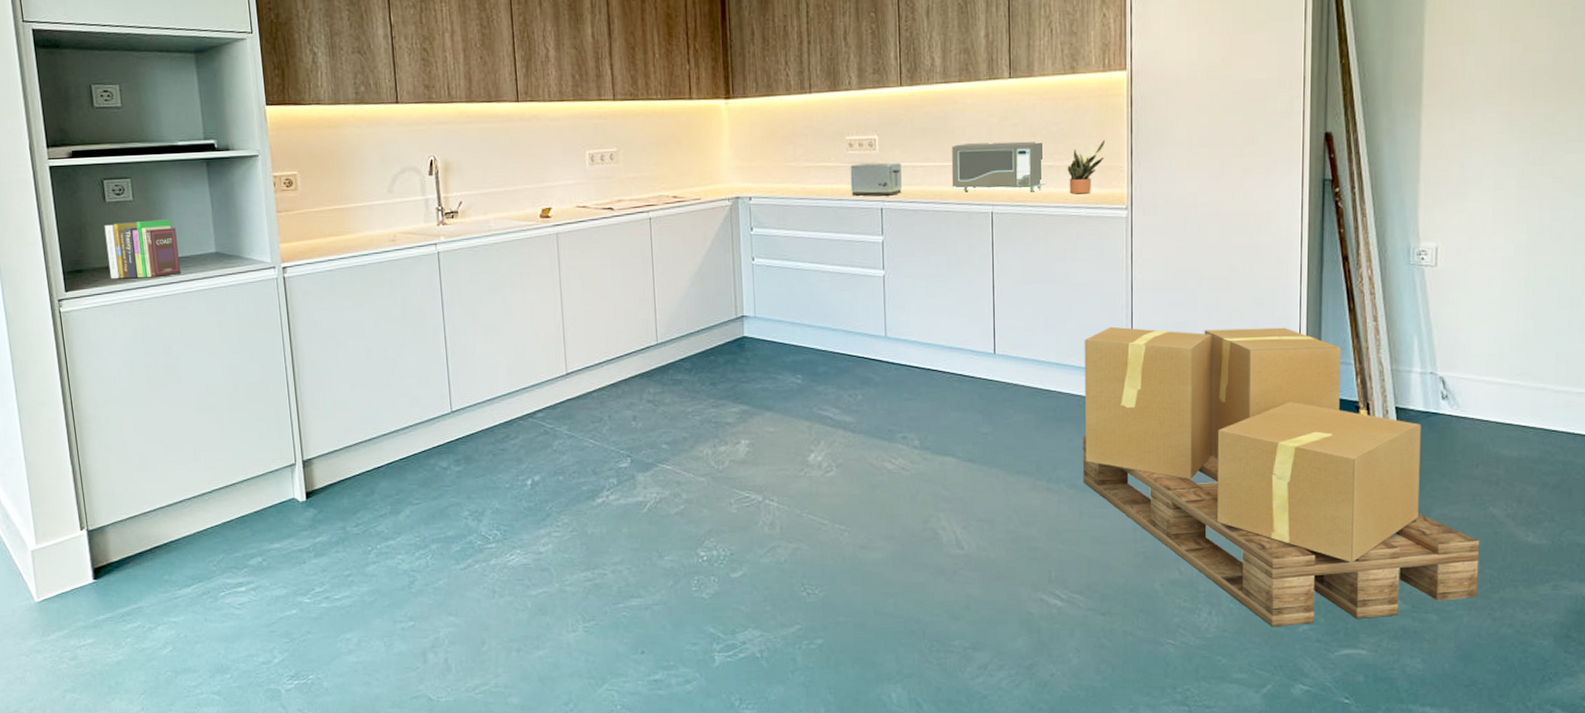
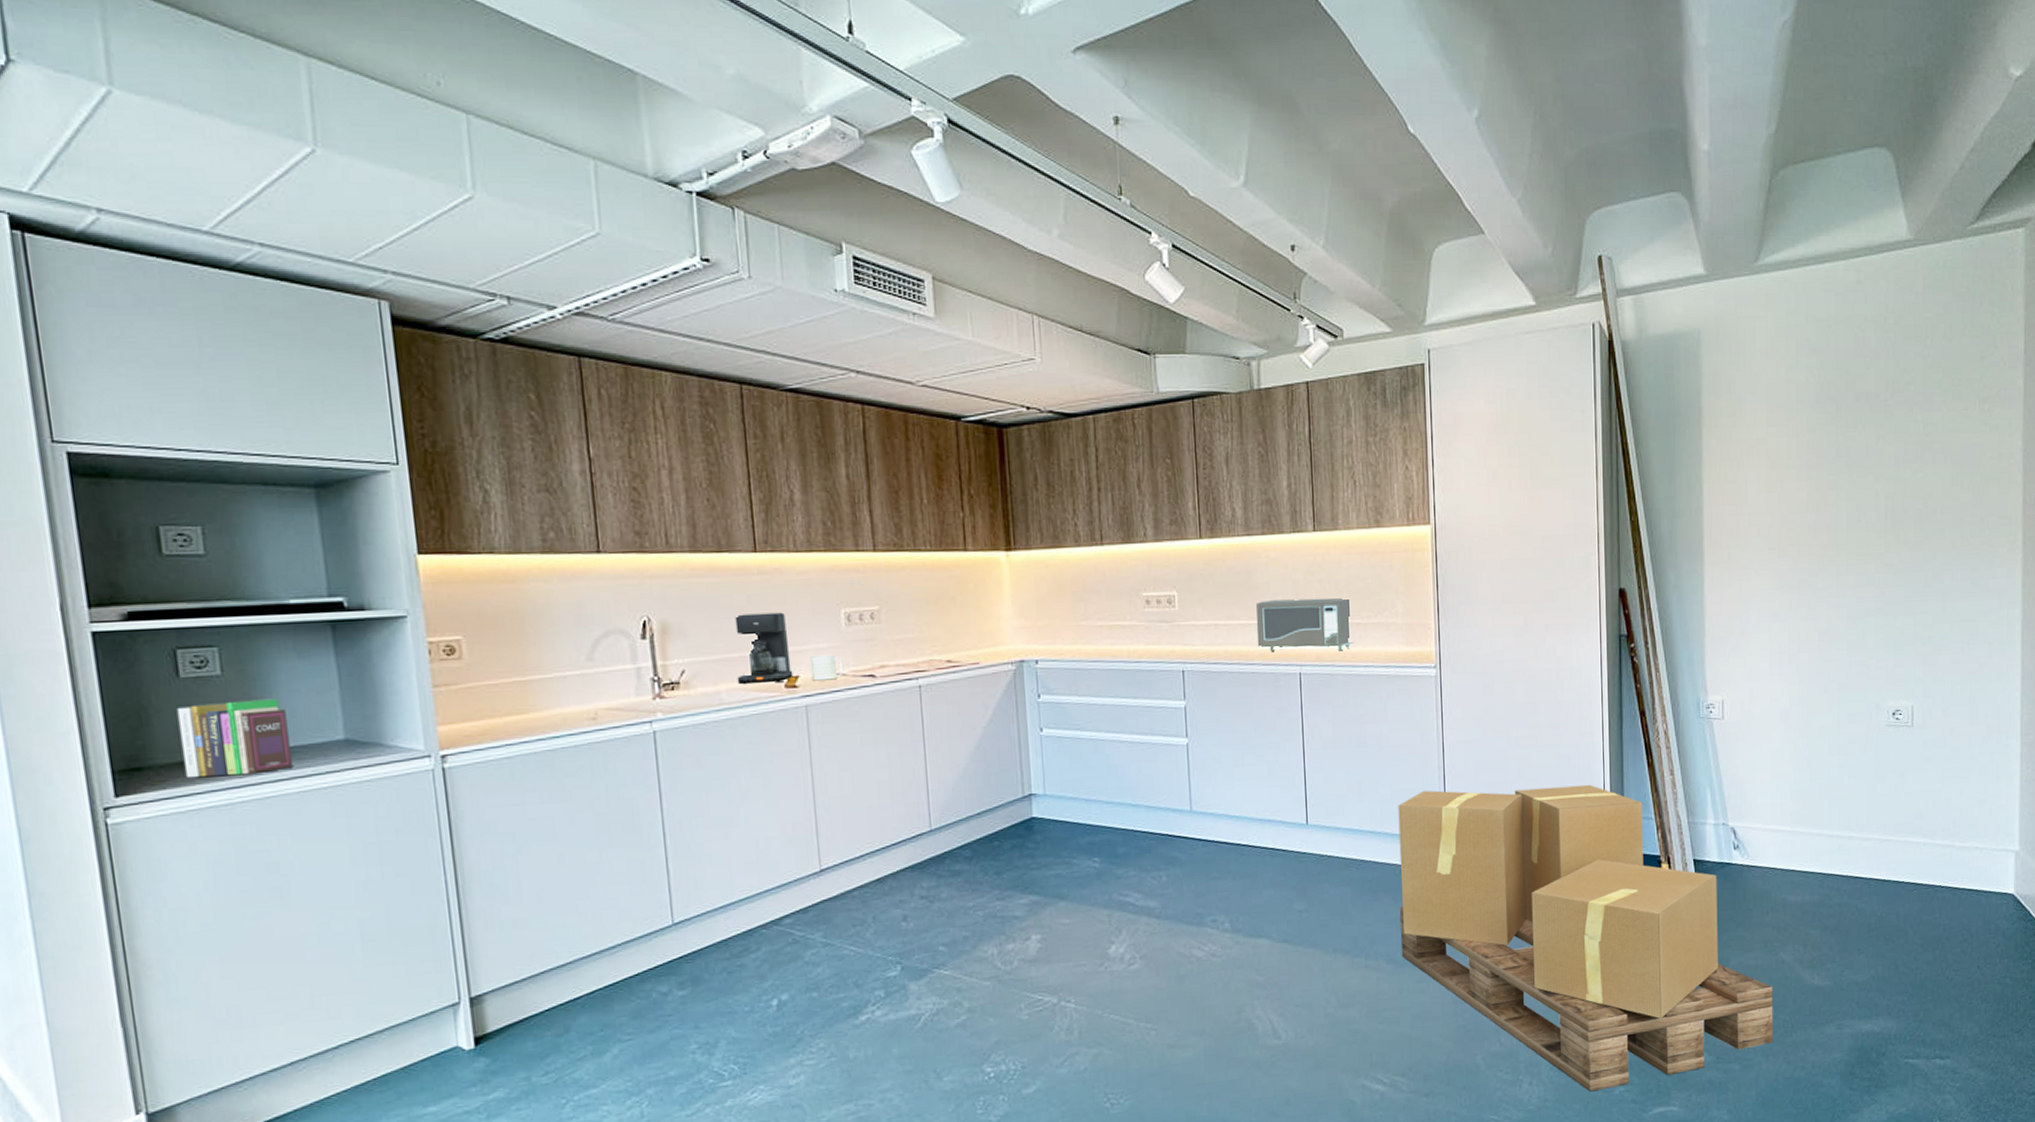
coffee maker: none [501,153,547,215] -> present [735,612,794,685]
mug: none [560,189,588,212] -> present [809,654,844,681]
toaster: present [850,162,902,196] -> none [1147,620,1204,658]
potted plant: present [1067,140,1106,194] -> none [1375,596,1413,653]

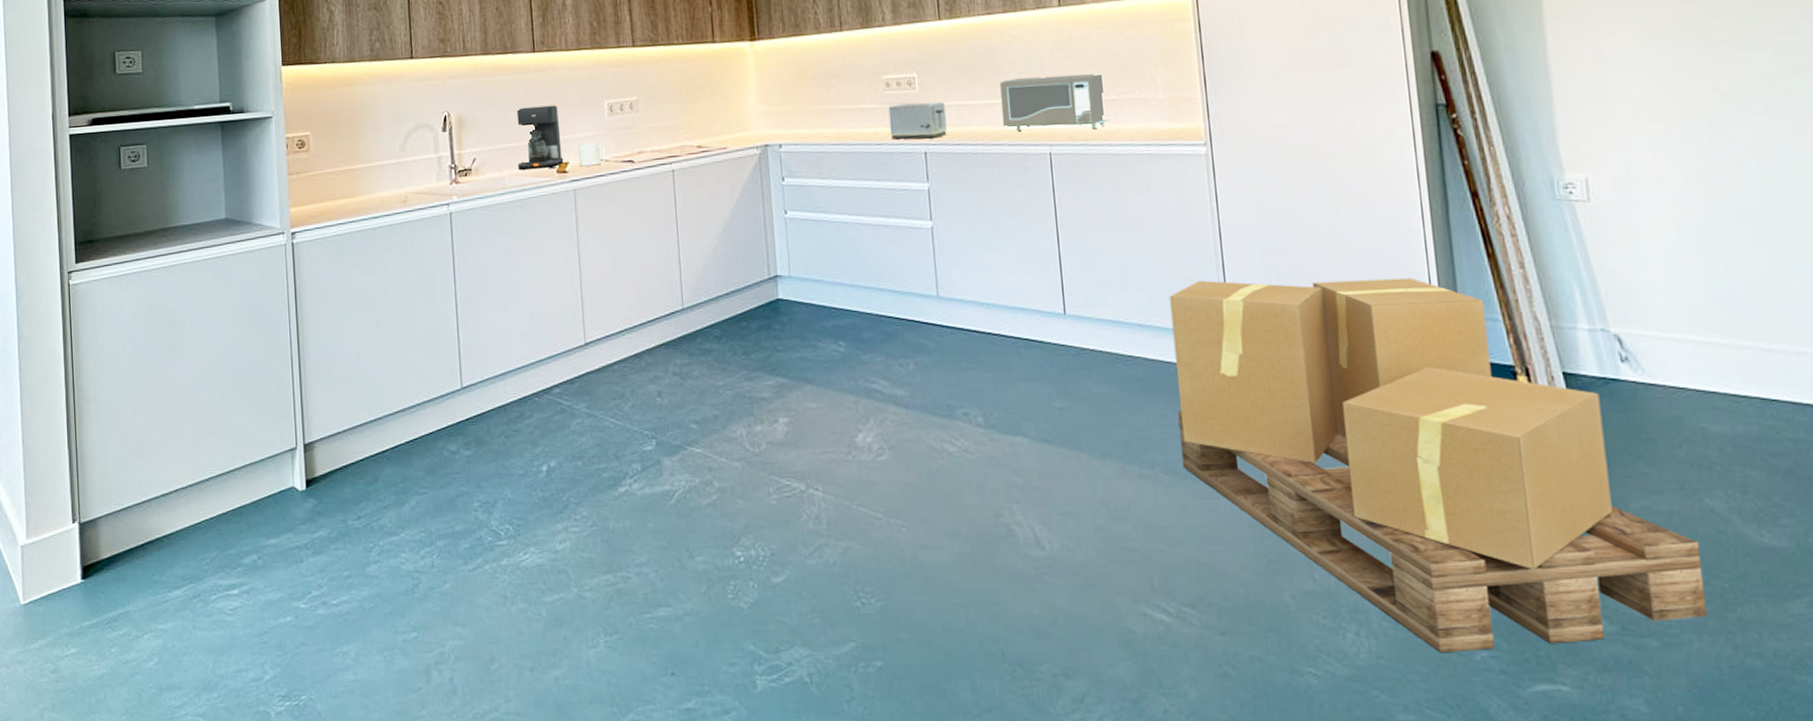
books: present [176,698,293,779] -> none [118,185,190,249]
toaster: none [1147,620,1204,658] -> present [888,101,947,140]

